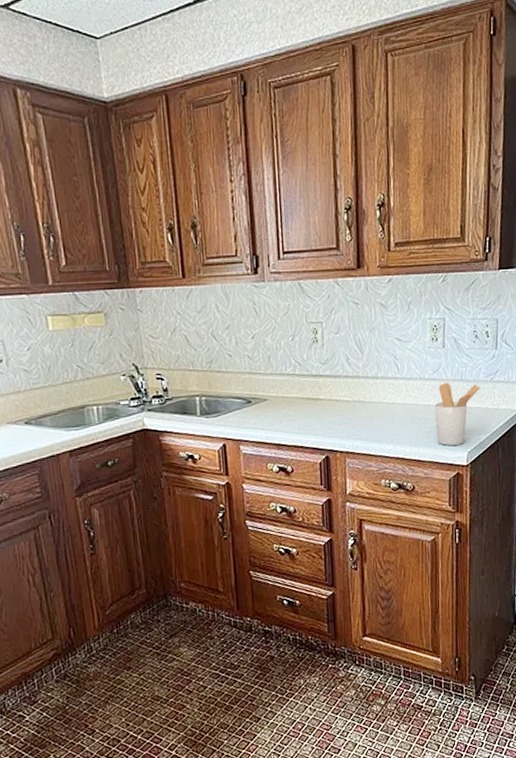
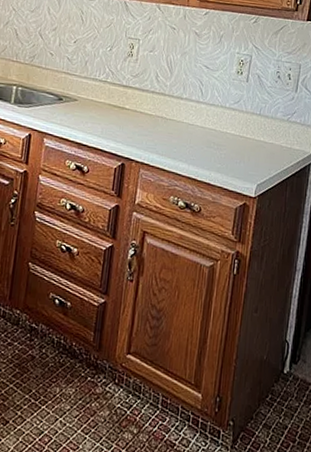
utensil holder: present [434,382,481,446] -> none [229,114,277,176]

